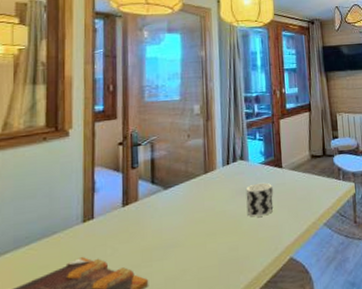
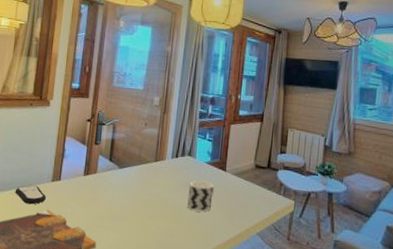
remote control: none [34,232,78,257] -> present [15,185,47,205]

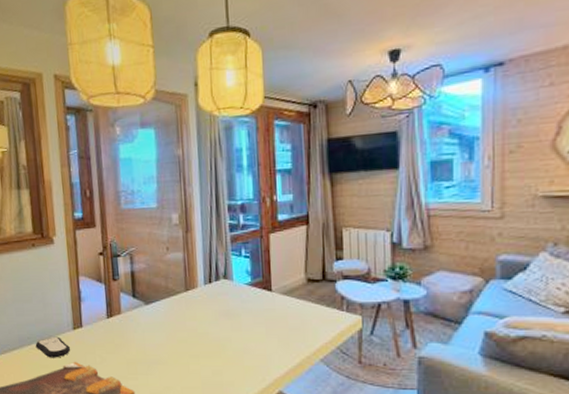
cup: present [187,180,215,212] -> none [230,306,262,343]

